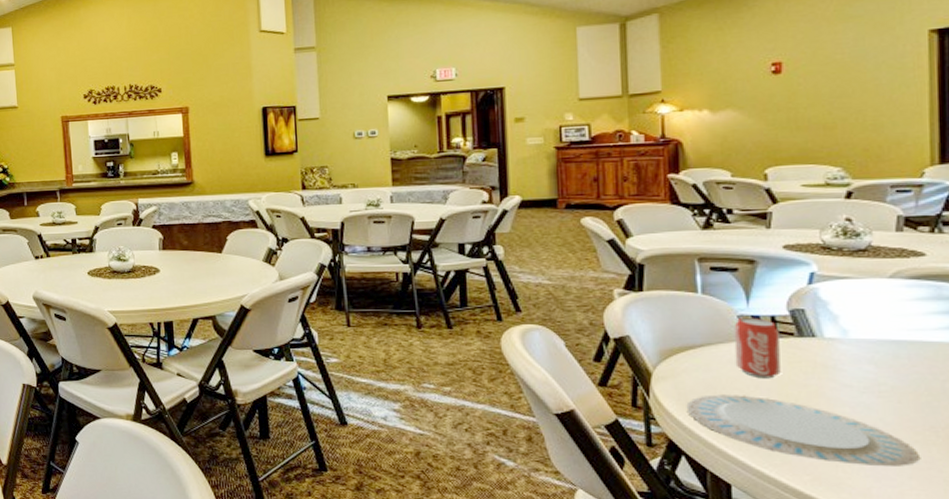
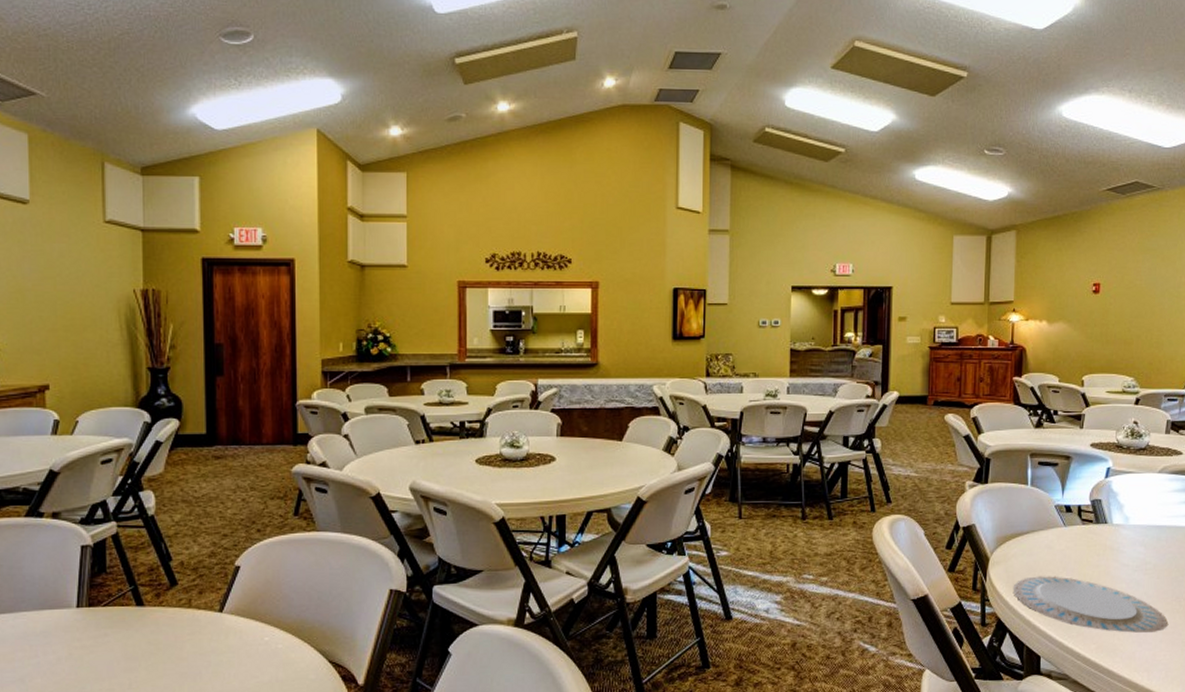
beverage can: present [734,317,781,379] -> none [1050,506,1083,561]

